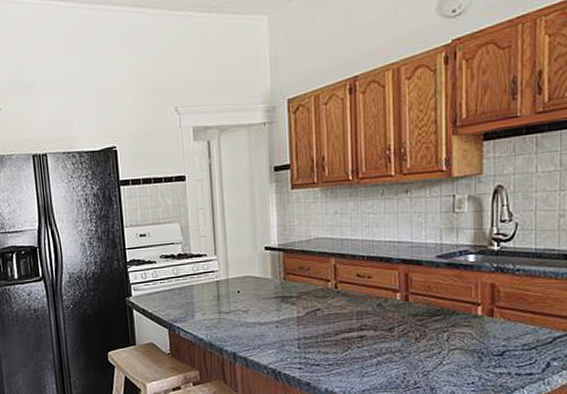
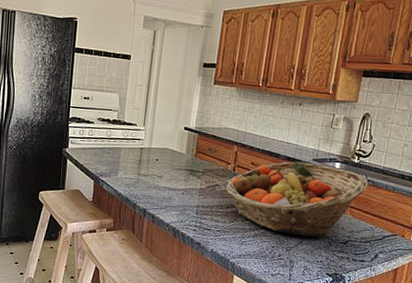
fruit basket: none [329,261,519,355] -> present [225,161,369,238]

